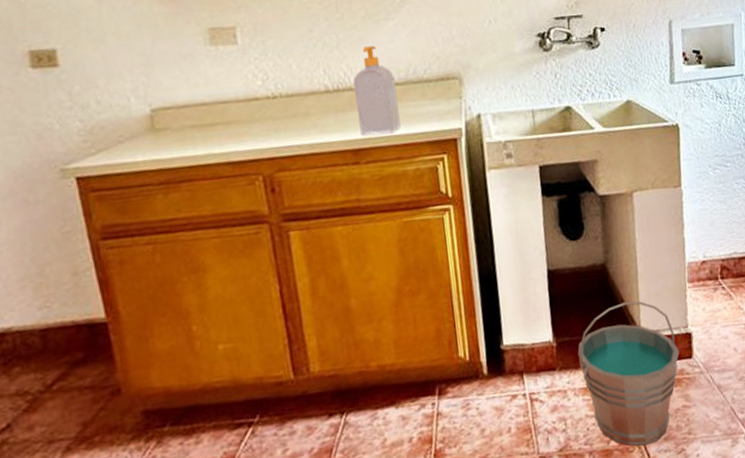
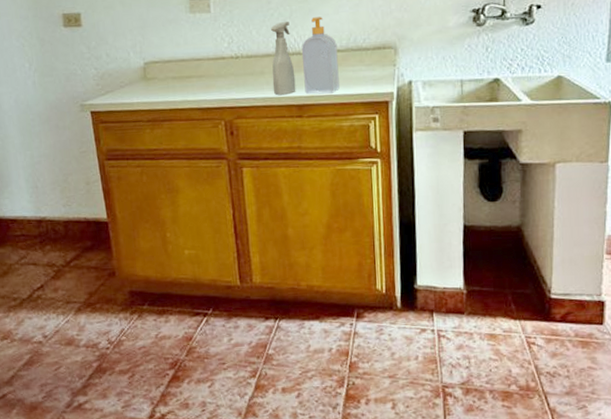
spray bottle: none [315,51,350,141] -> present [271,21,296,96]
bucket: present [577,301,679,446] -> none [486,263,590,395]

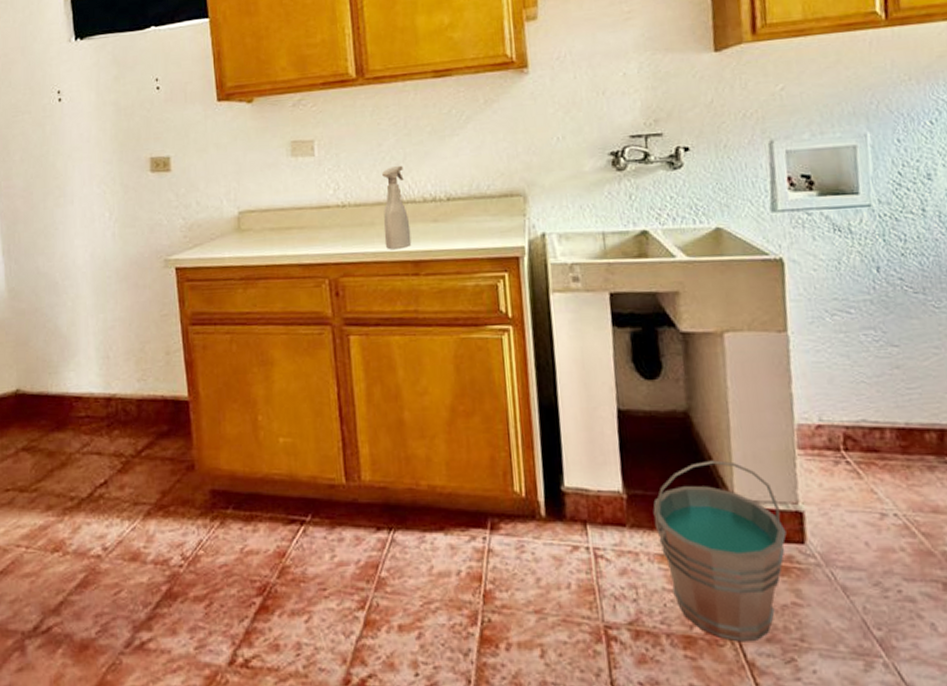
soap bottle: present [301,17,340,95] -> none [416,160,462,249]
bucket: none [486,263,590,395] -> present [653,460,787,642]

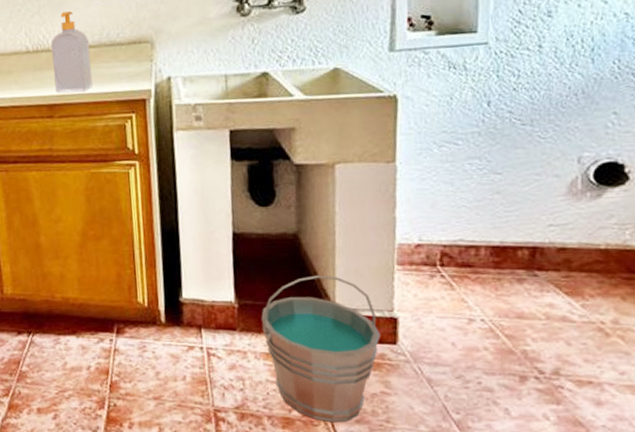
spray bottle: present [382,165,412,250] -> none [18,16,46,96]
soap bottle: none [416,160,462,249] -> present [50,11,93,94]

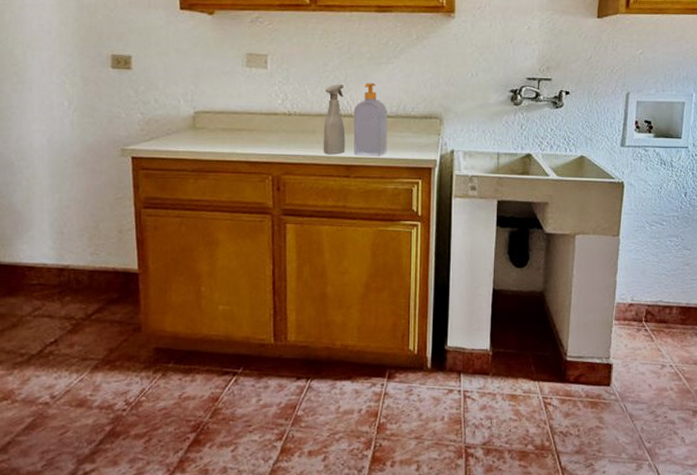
spray bottle: none [18,16,46,96] -> present [323,84,346,155]
bucket: present [261,275,381,423] -> none [509,327,599,454]

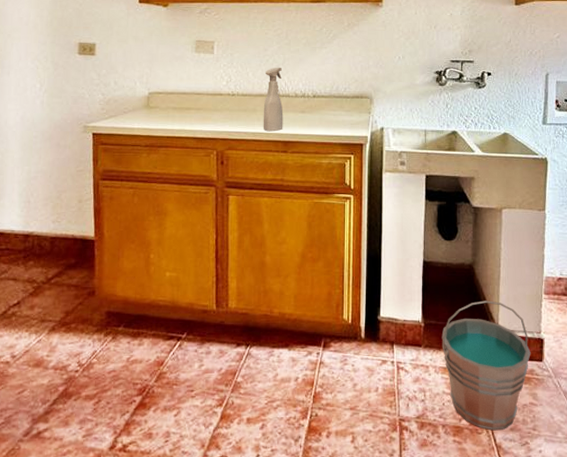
soap bottle: present [353,83,387,158] -> none [290,66,322,134]
bucket: none [509,327,599,454] -> present [441,300,531,431]

